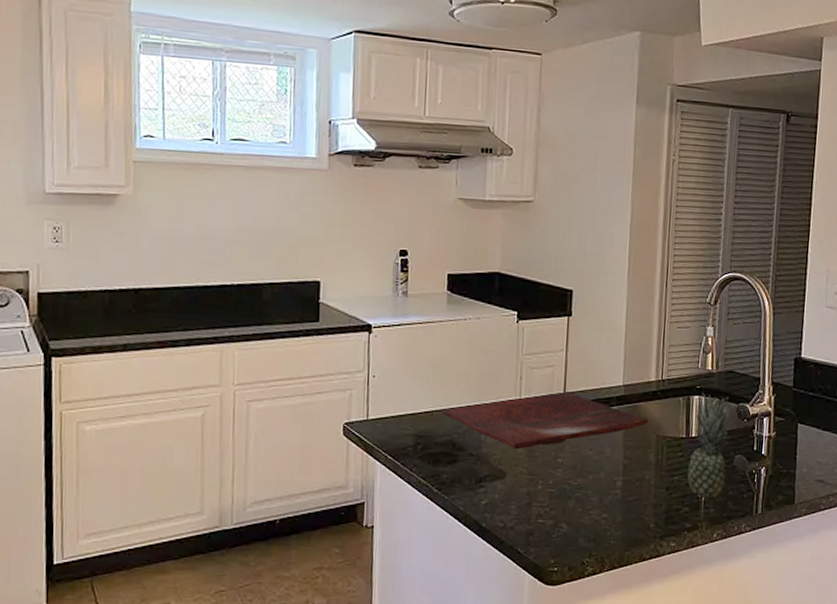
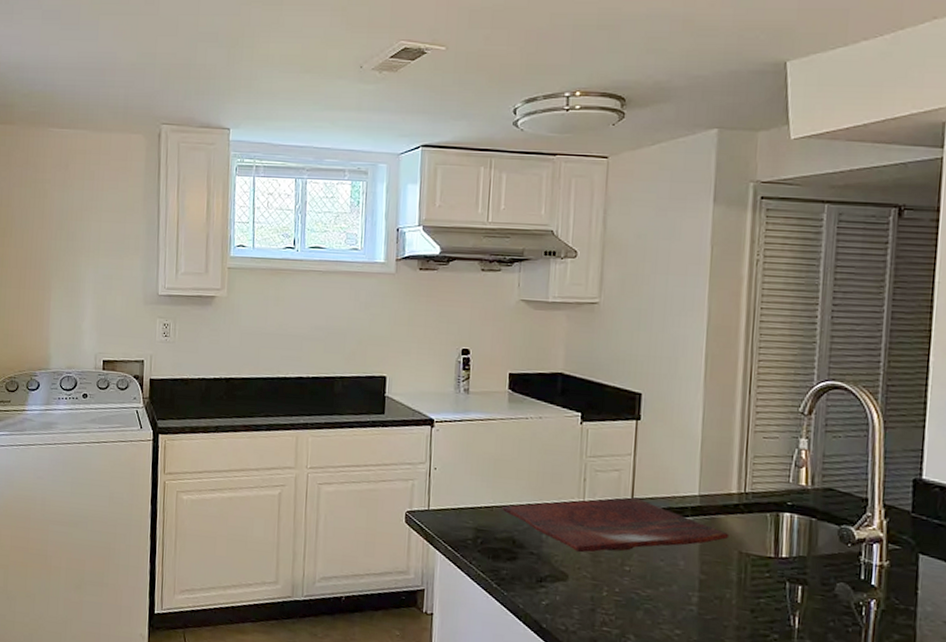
fruit: present [687,392,735,499] -> none [777,509,835,628]

